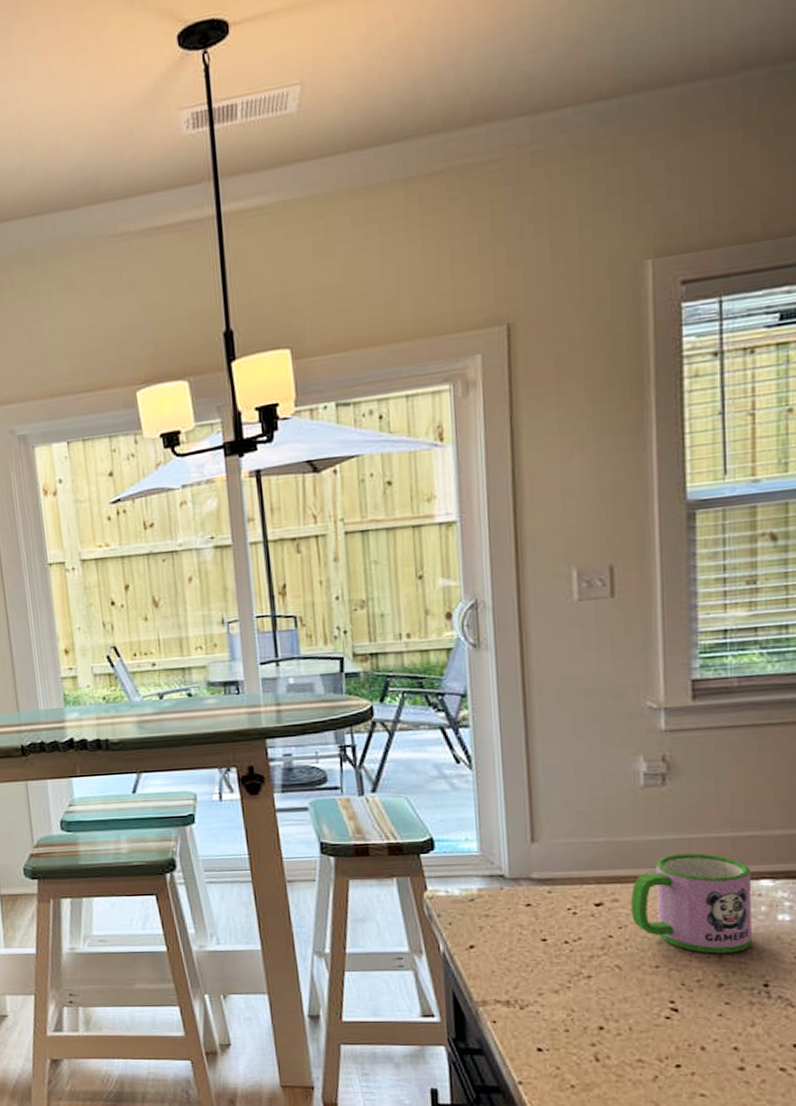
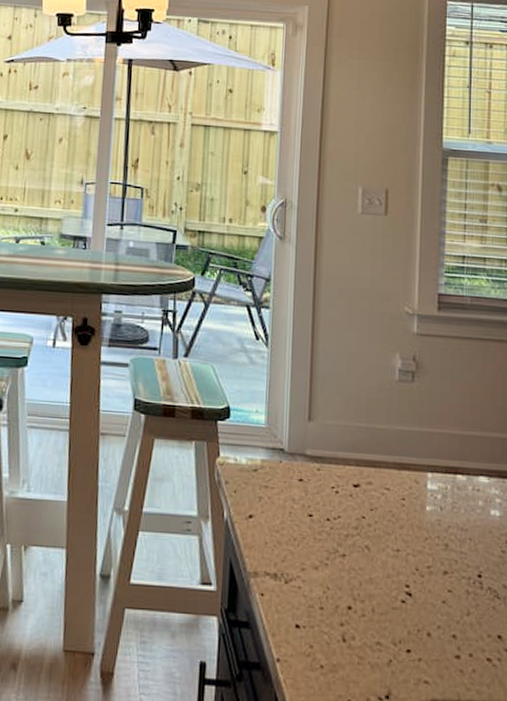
mug: present [631,853,752,954] -> none [381,445,473,543]

